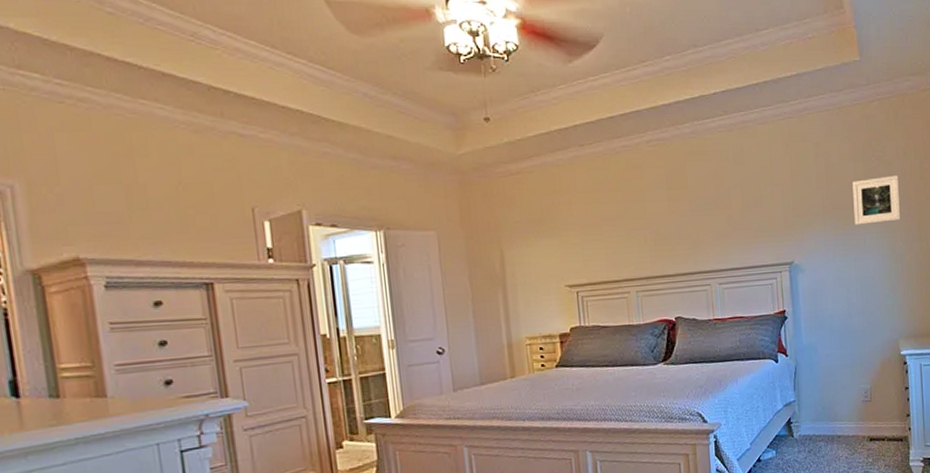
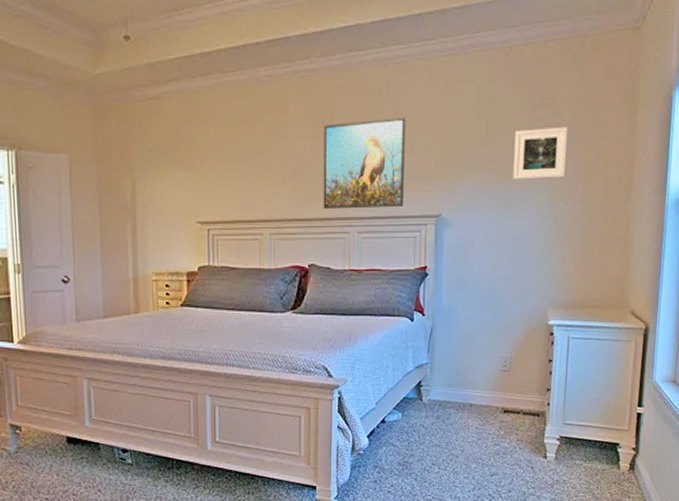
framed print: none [679,176,758,264] -> present [323,117,406,209]

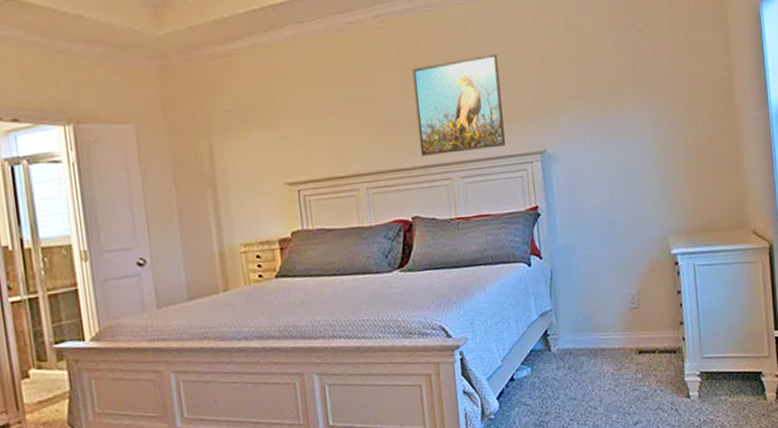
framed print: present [513,127,568,180] -> none [611,49,667,107]

